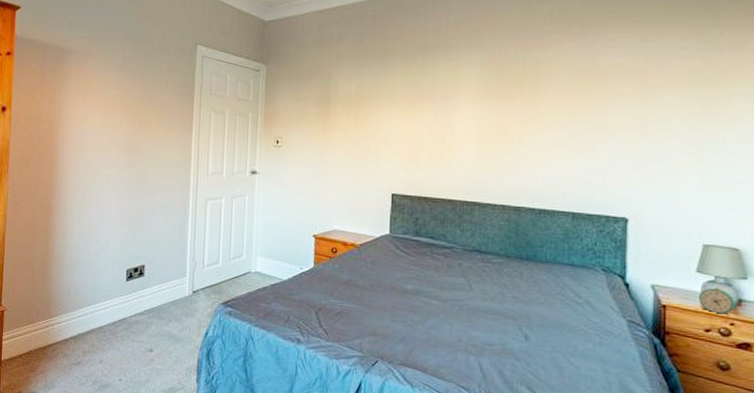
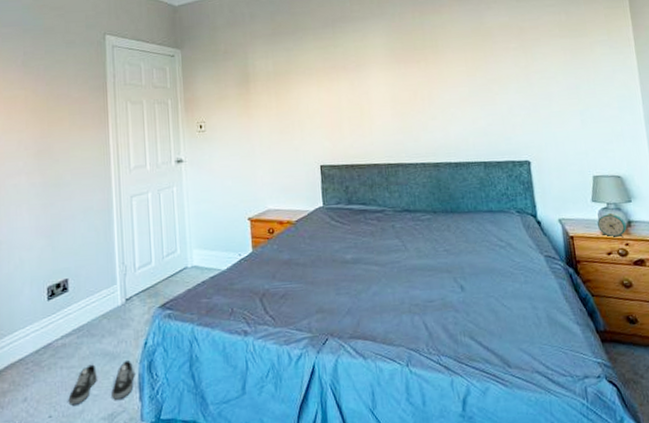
shoe: none [136,342,194,378] -> present [68,360,135,404]

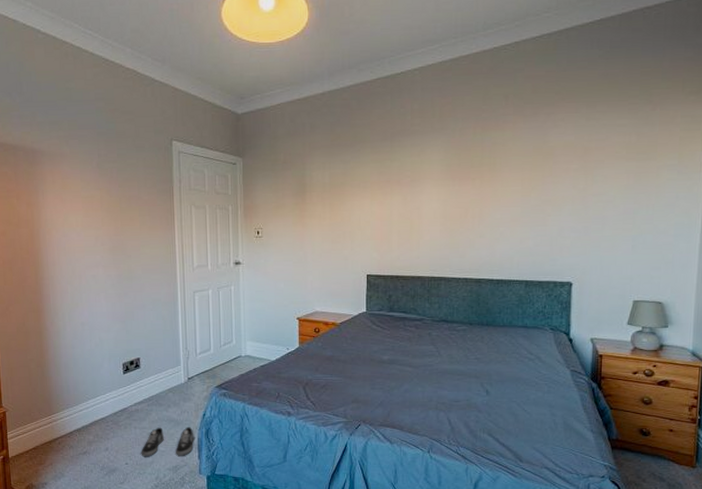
alarm clock: present [597,212,627,238] -> none [629,336,658,360]

